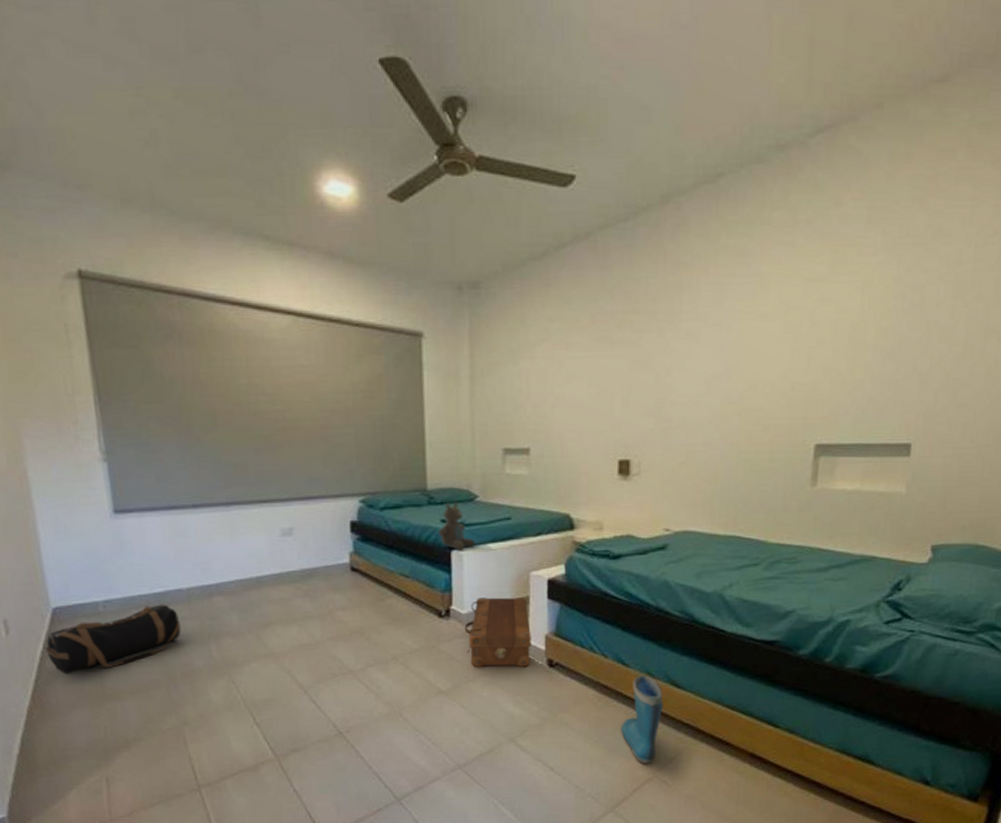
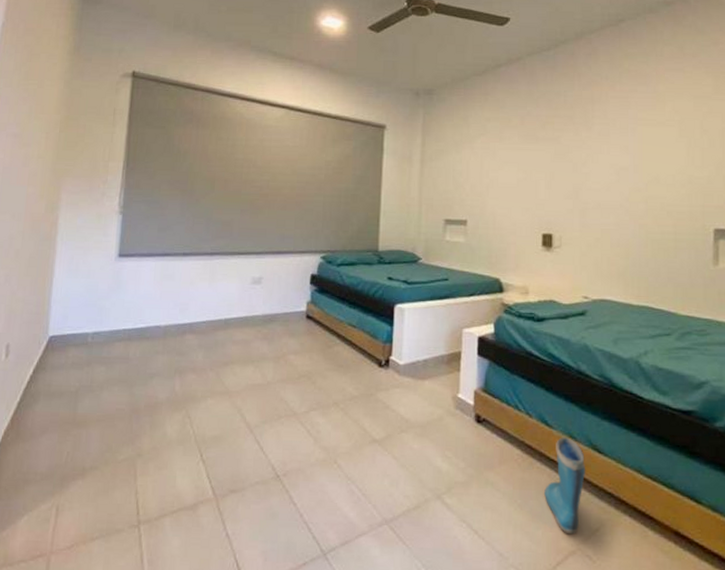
duffel bag: present [45,604,181,675] -> none [34,338,154,399]
stuffed animal: present [439,502,476,550] -> none [385,262,416,305]
suitcase: present [464,597,531,667] -> none [401,350,461,421]

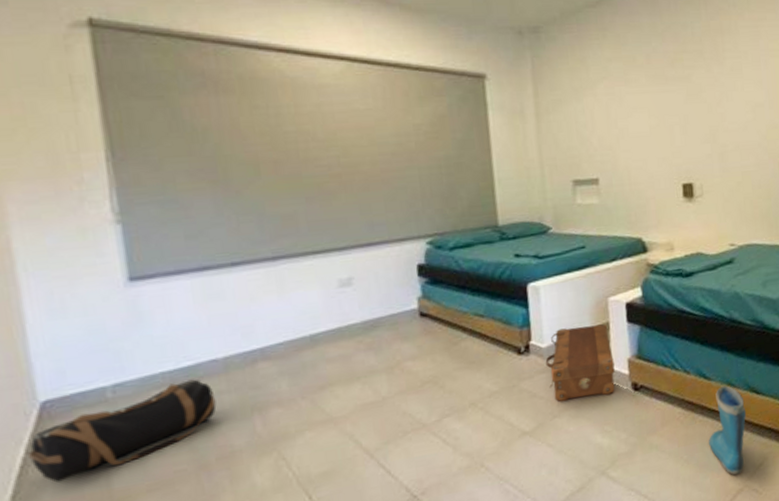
duffel bag: none [34,338,154,399] -> present [28,378,217,483]
suitcase: none [401,350,461,421] -> present [545,324,615,402]

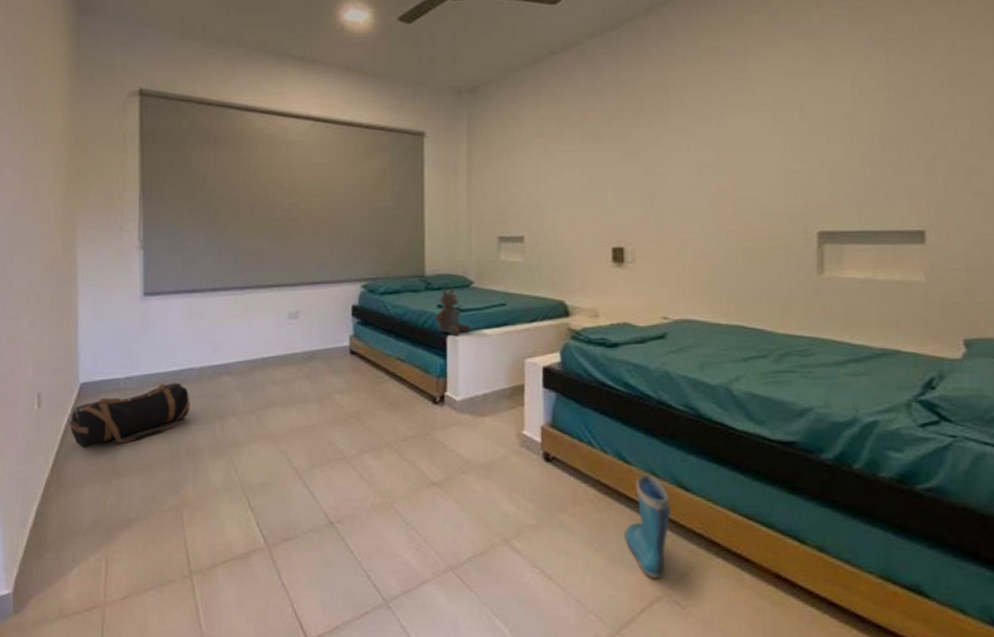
stuffed animal: none [513,235,552,284] -> present [435,288,471,335]
suitcase: present [545,324,615,402] -> none [458,384,527,460]

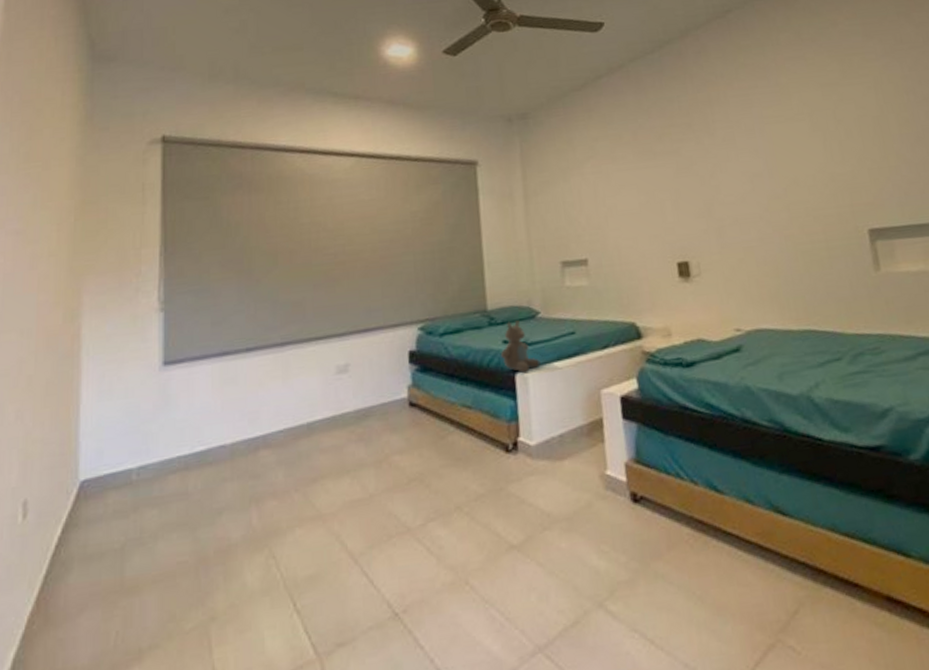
duffel bag: present [69,382,190,449] -> none [64,464,220,565]
boot: present [625,474,672,579] -> none [726,502,774,624]

